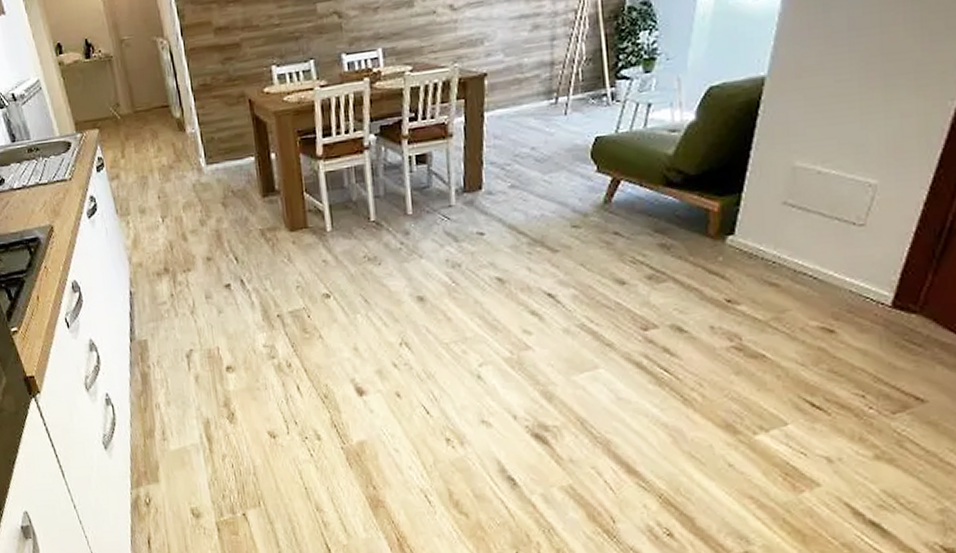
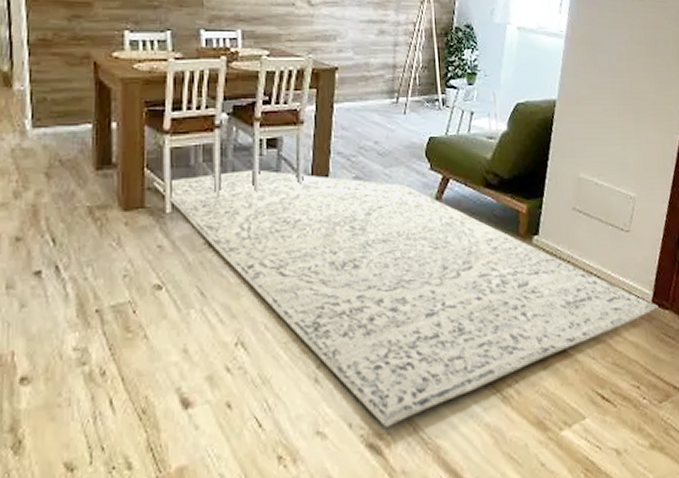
rug: none [313,186,901,421] -> present [153,169,659,428]

